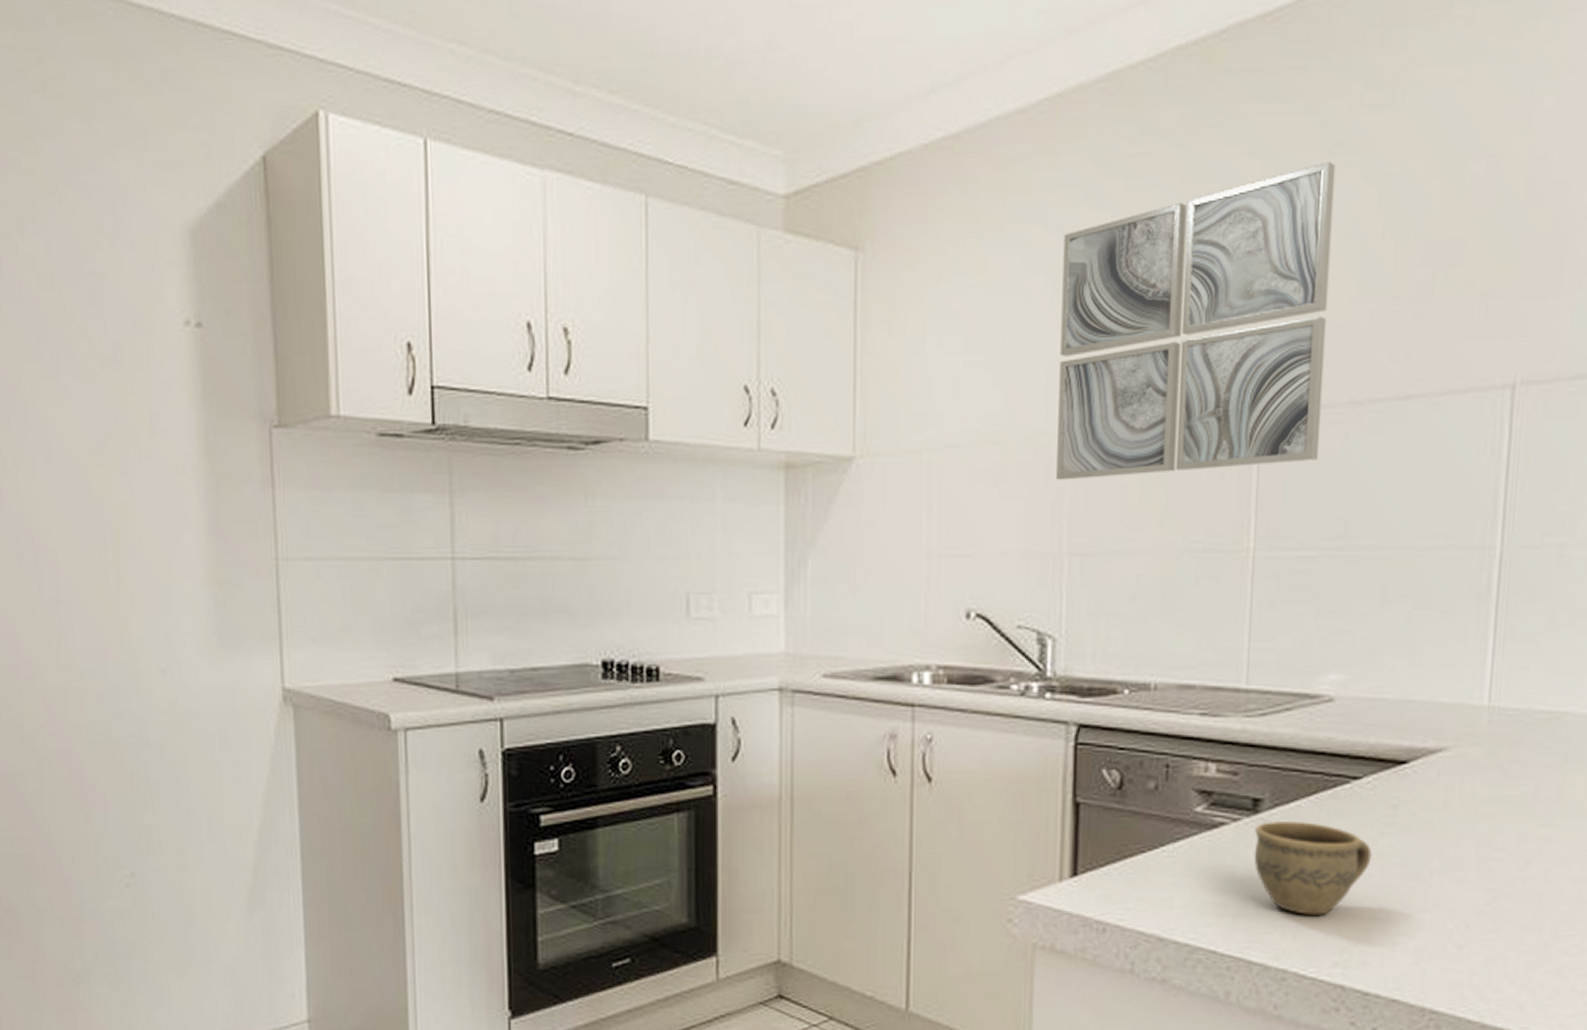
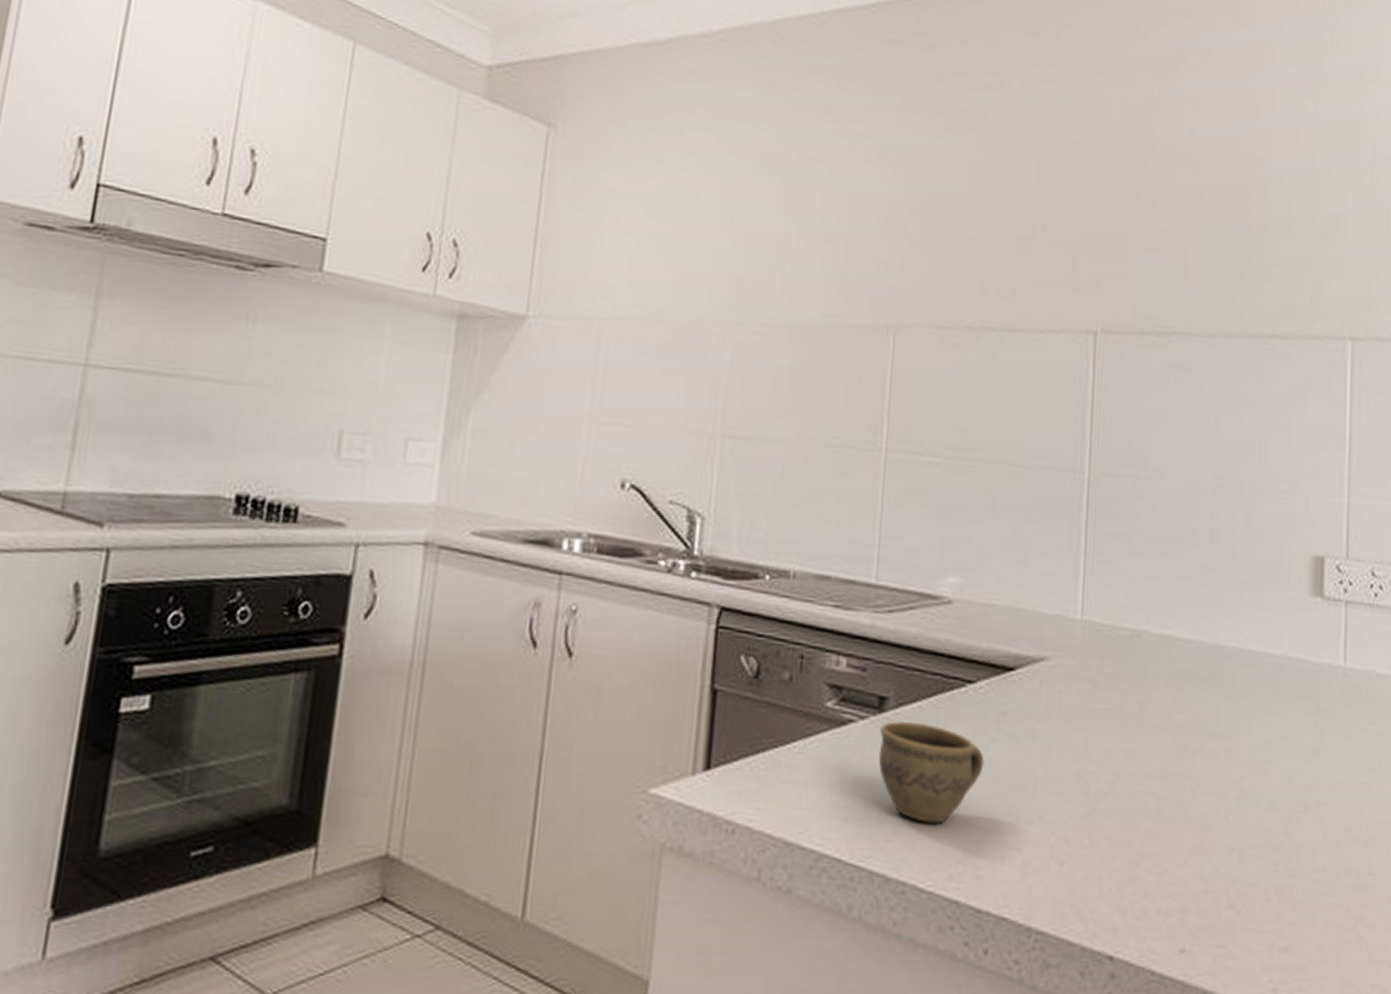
wall art: present [1056,161,1336,480] -> none [715,123,958,376]

